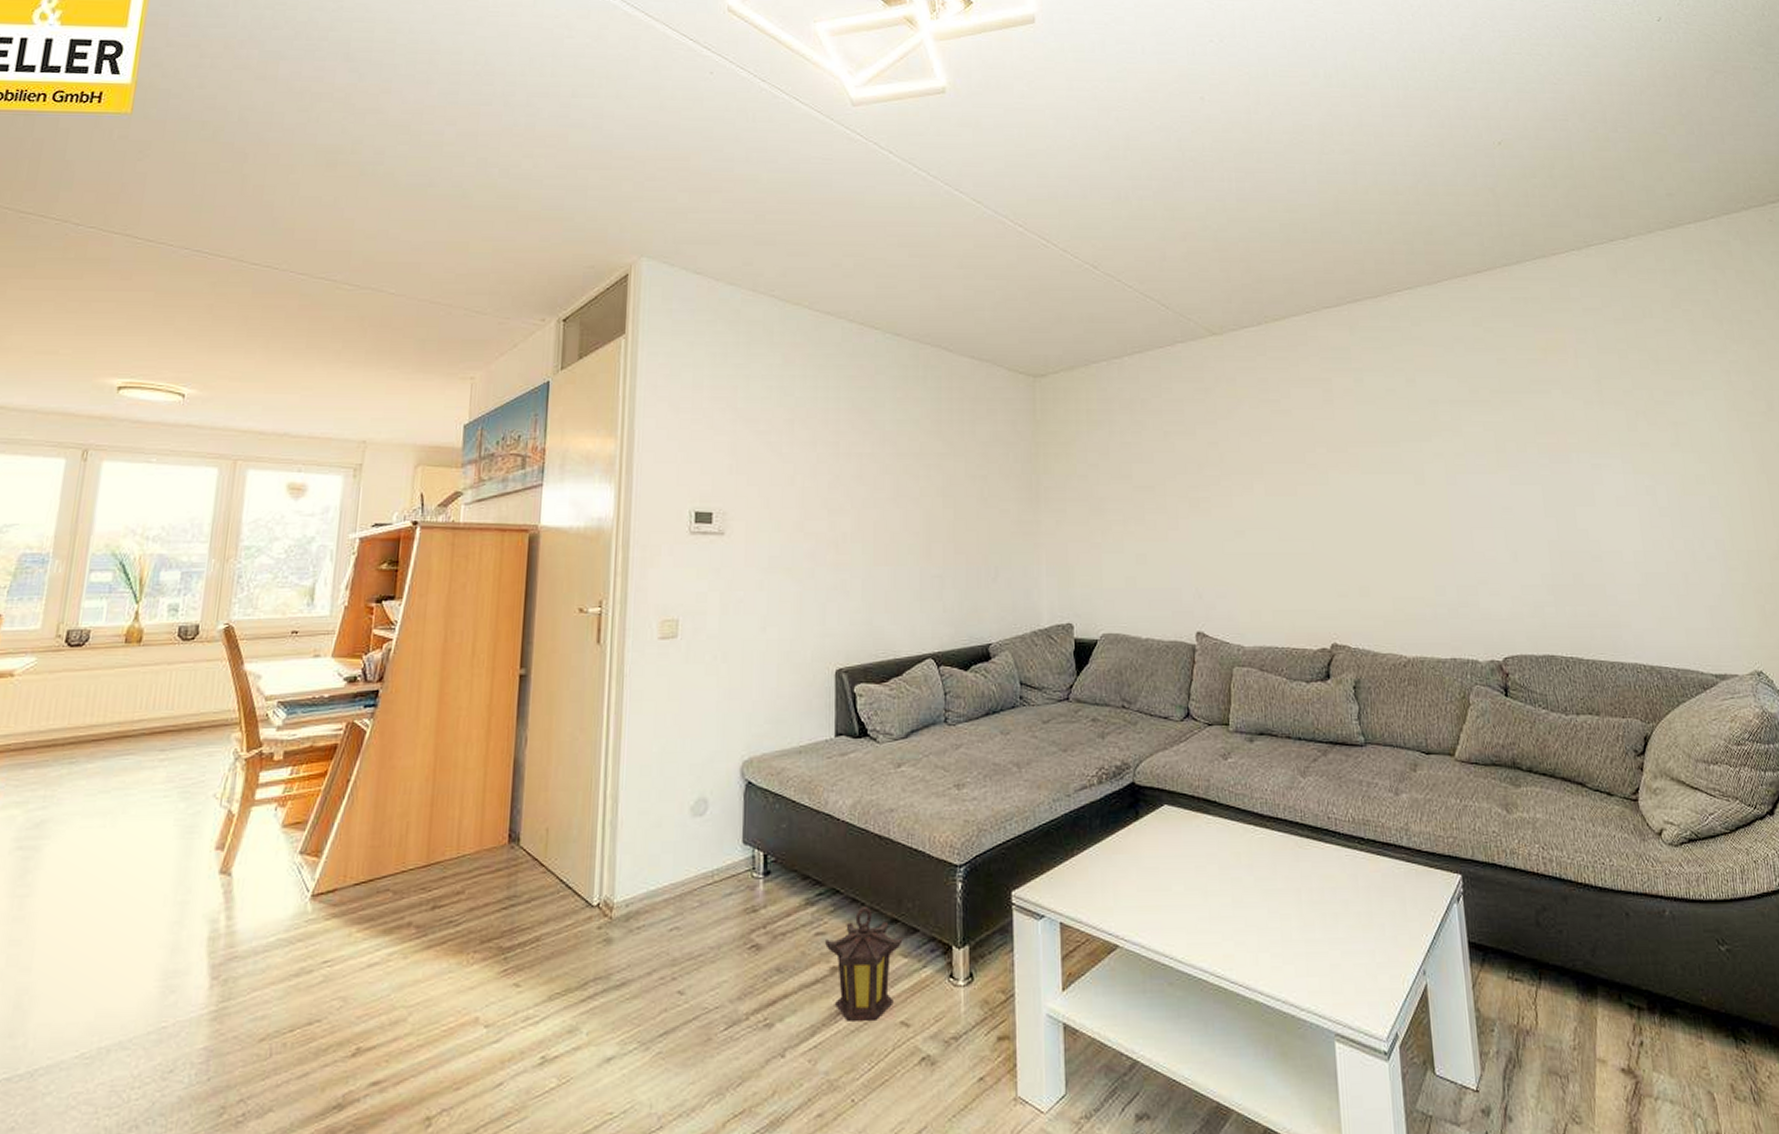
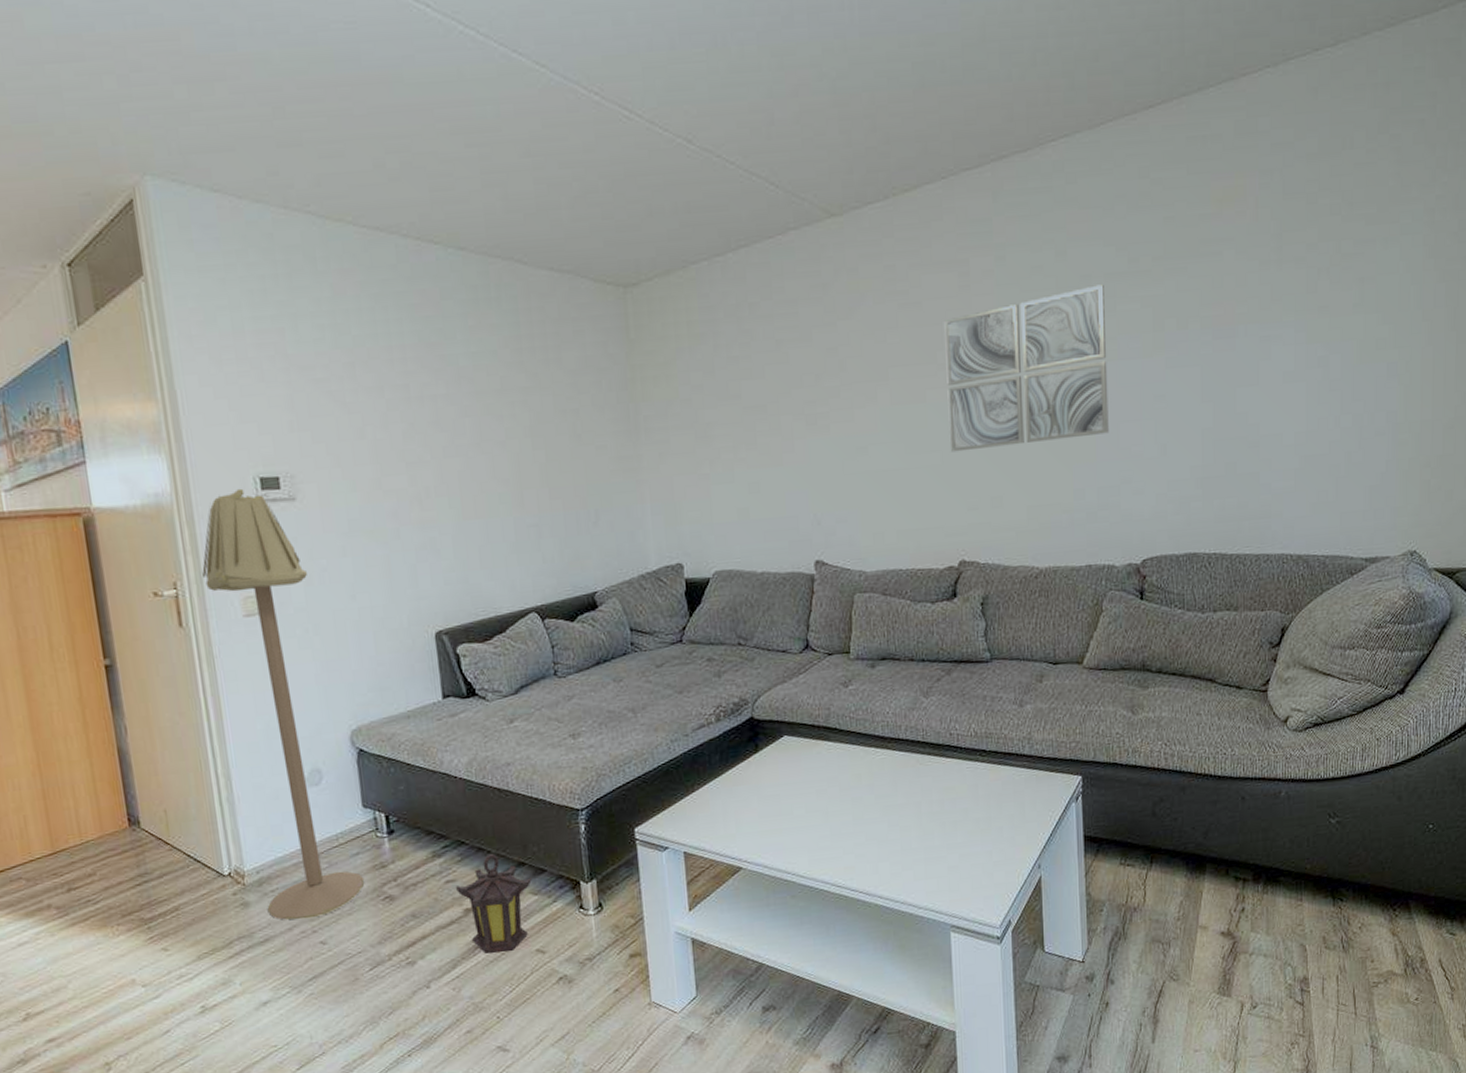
floor lamp: none [628,520,734,964] -> present [202,488,365,920]
wall art: none [1311,409,1464,542] -> present [944,284,1109,452]

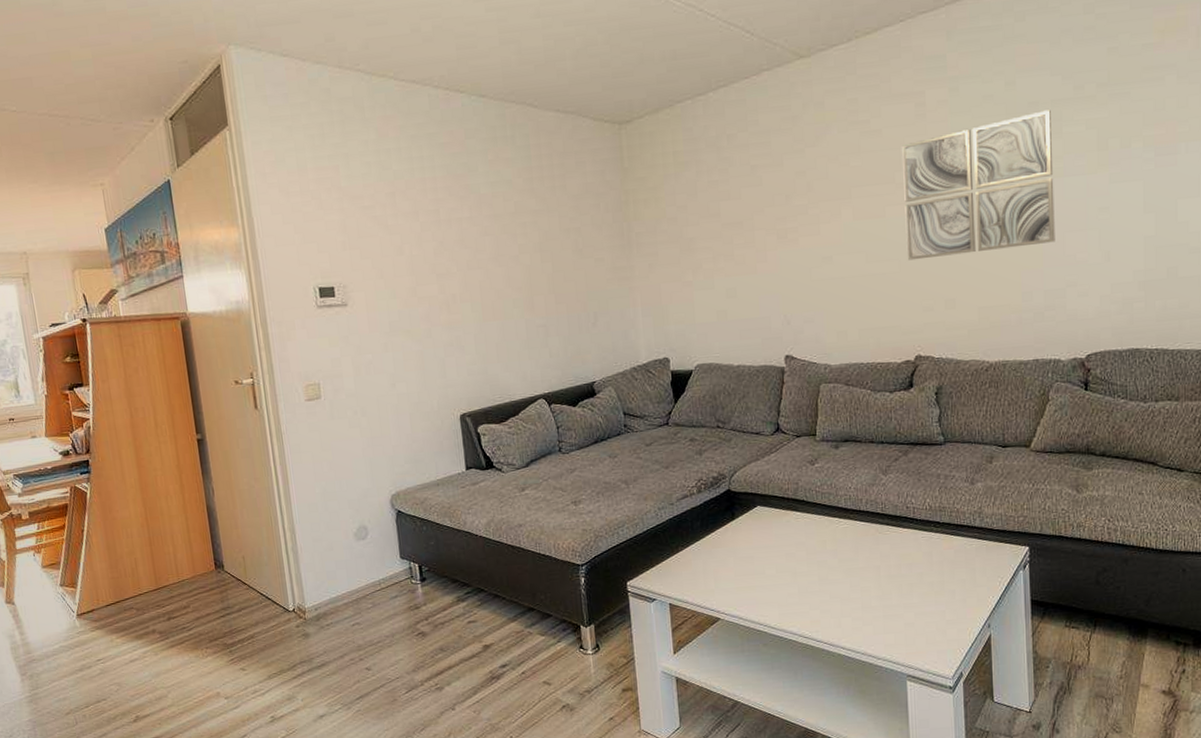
floor lamp: present [202,488,365,920] -> none [273,296,402,649]
lantern: present [456,854,532,954] -> none [477,600,540,683]

